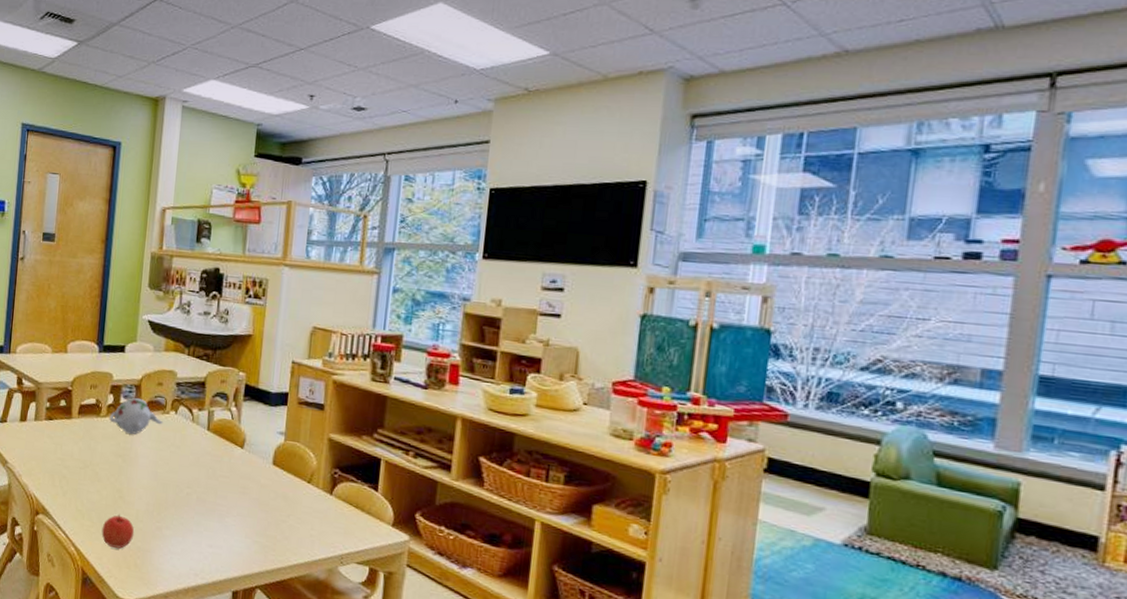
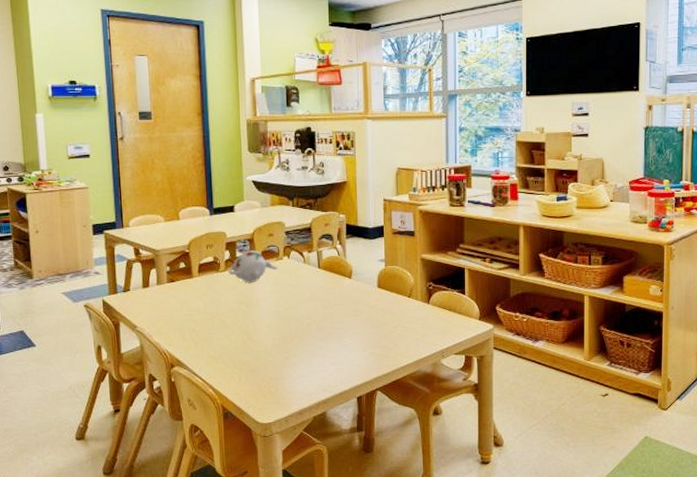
apple: present [101,514,135,549] -> none [235,352,266,382]

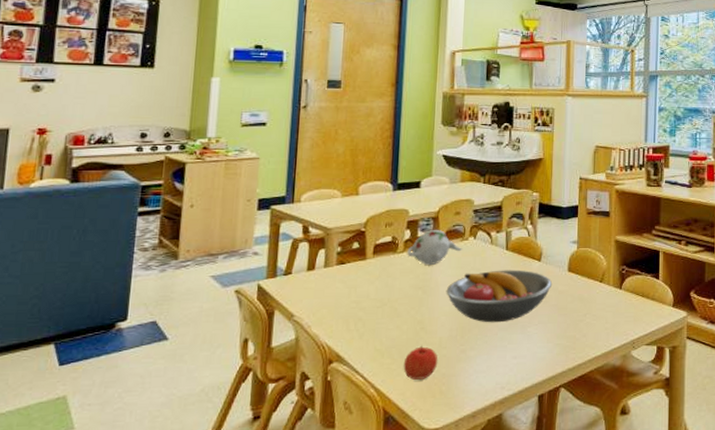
apple: none [235,352,266,382] -> present [403,345,438,380]
fruit bowl: none [266,286,364,334] -> present [446,270,553,323]

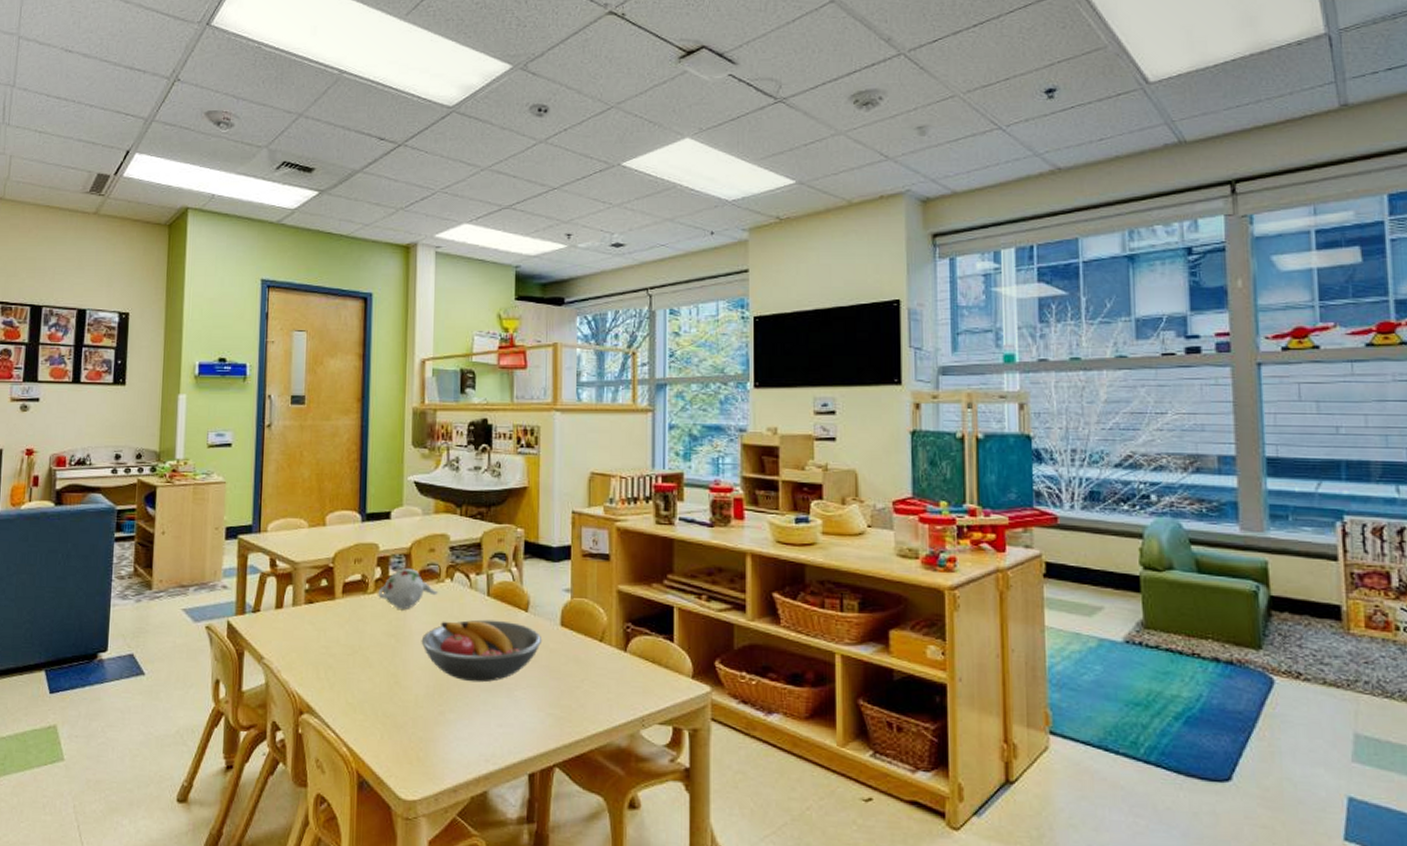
apple: present [403,345,438,380] -> none [377,702,415,742]

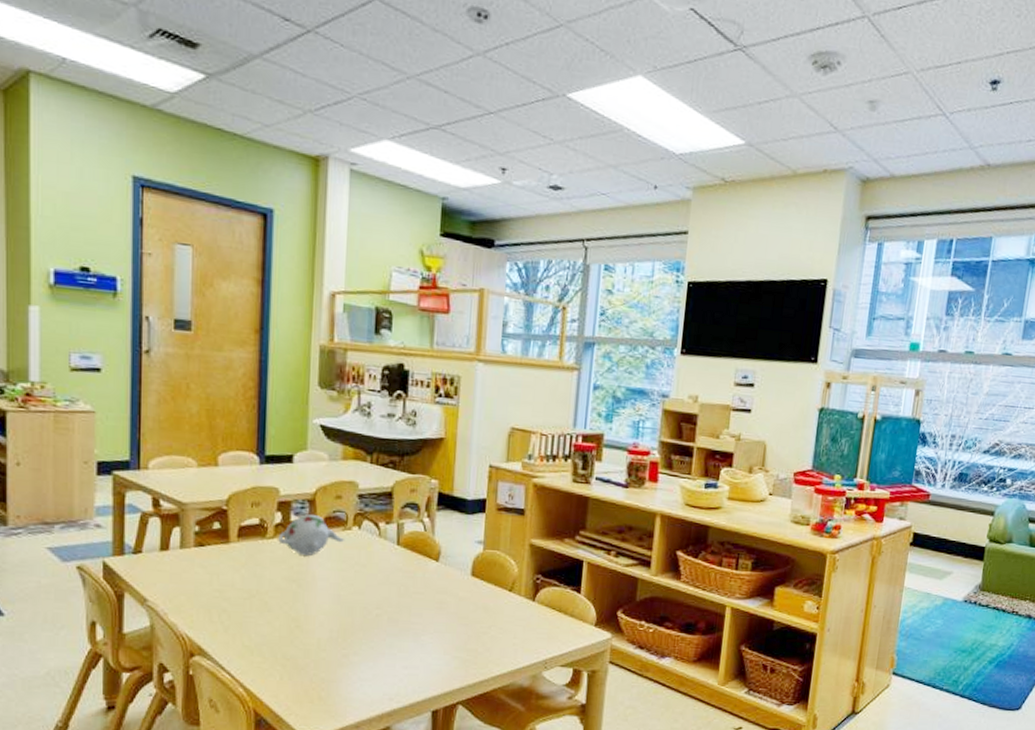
fruit bowl: present [421,619,543,683] -> none [325,567,452,628]

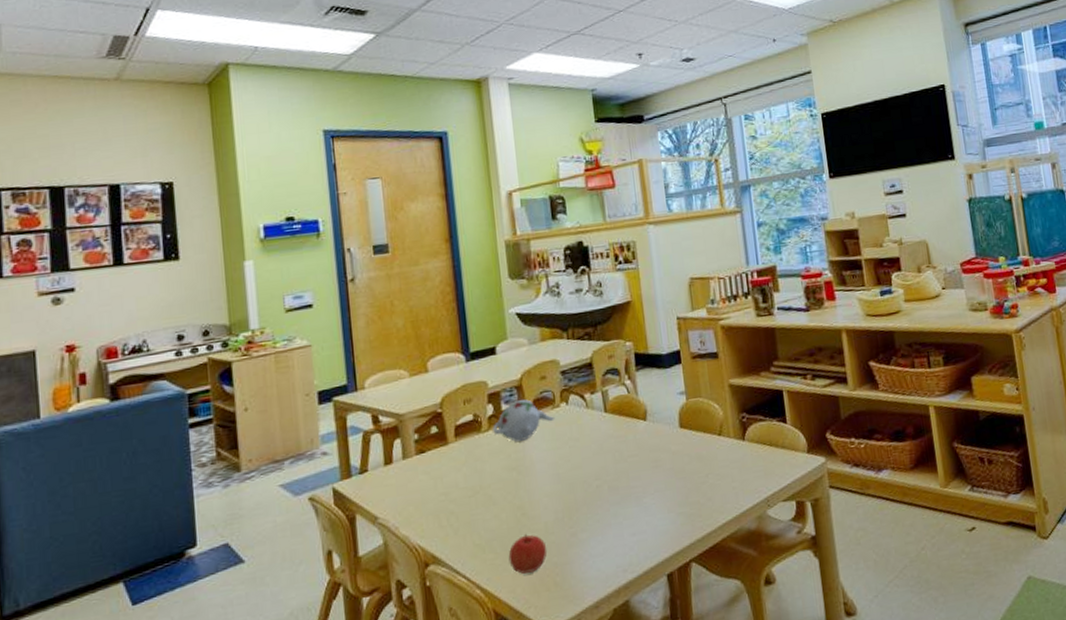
apple: none [276,645,317,683] -> present [508,533,548,574]

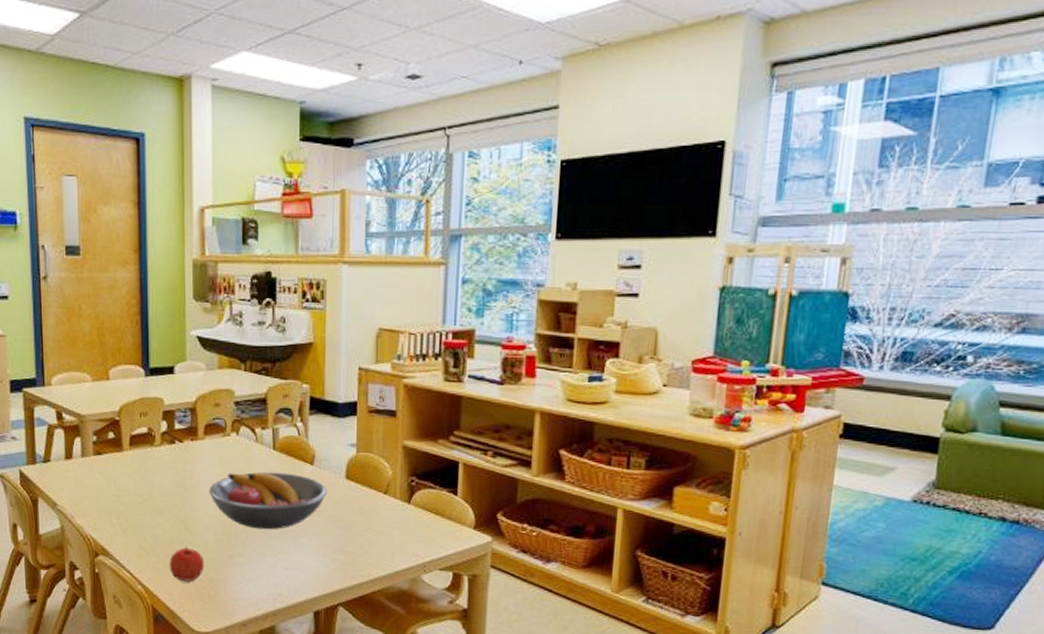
teapot: present [493,399,556,442] -> none [165,422,225,461]
fruit bowl: none [543,433,664,499] -> present [209,472,328,530]

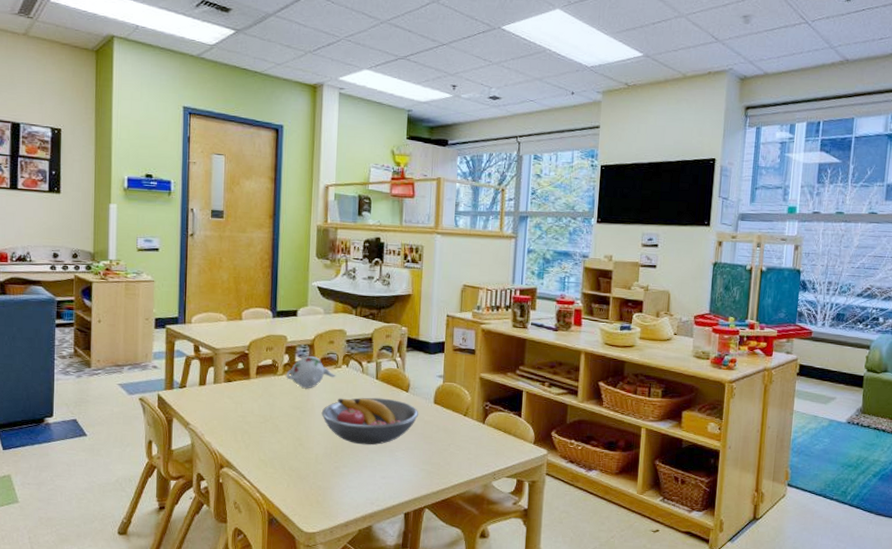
teapot: none [165,422,225,461] -> present [286,356,337,388]
apple: present [169,546,205,582] -> none [284,459,315,489]

